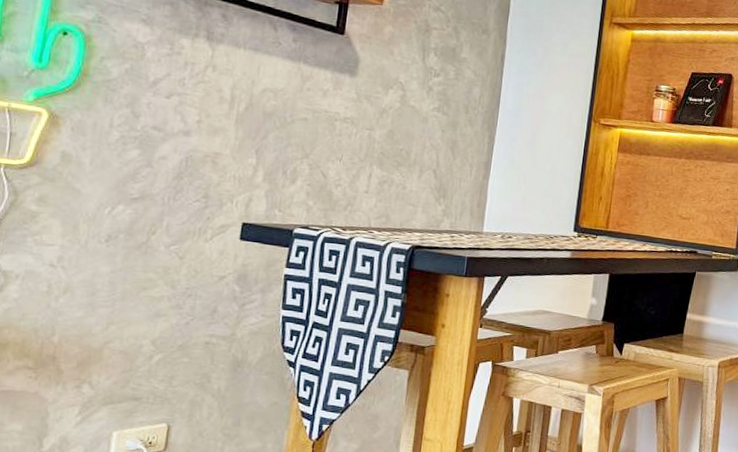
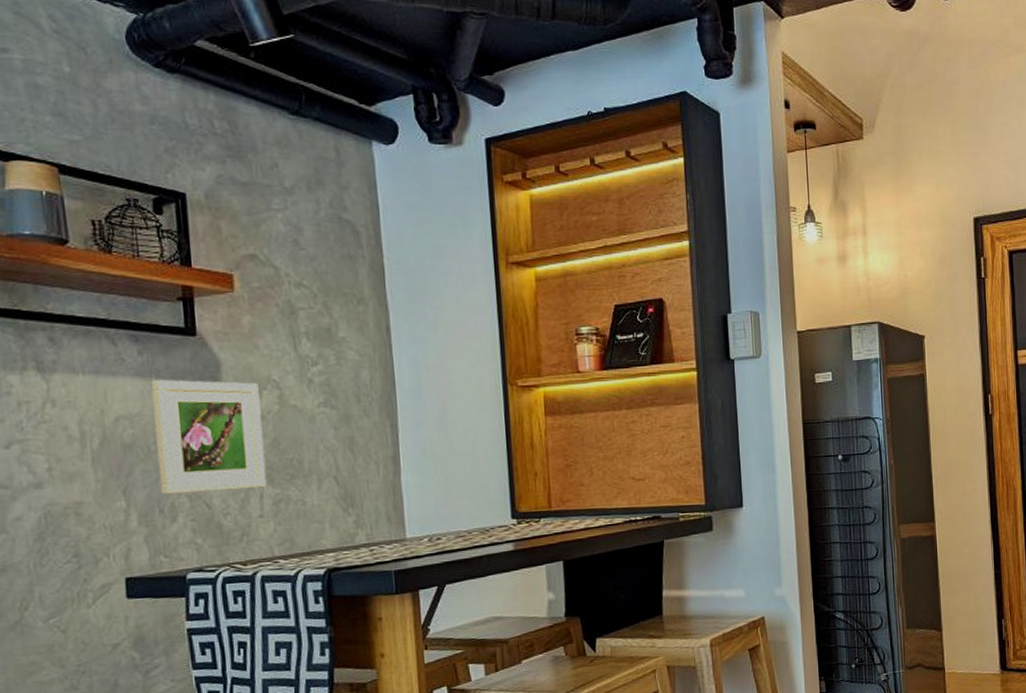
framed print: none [288,64,387,169] -> present [150,379,267,494]

